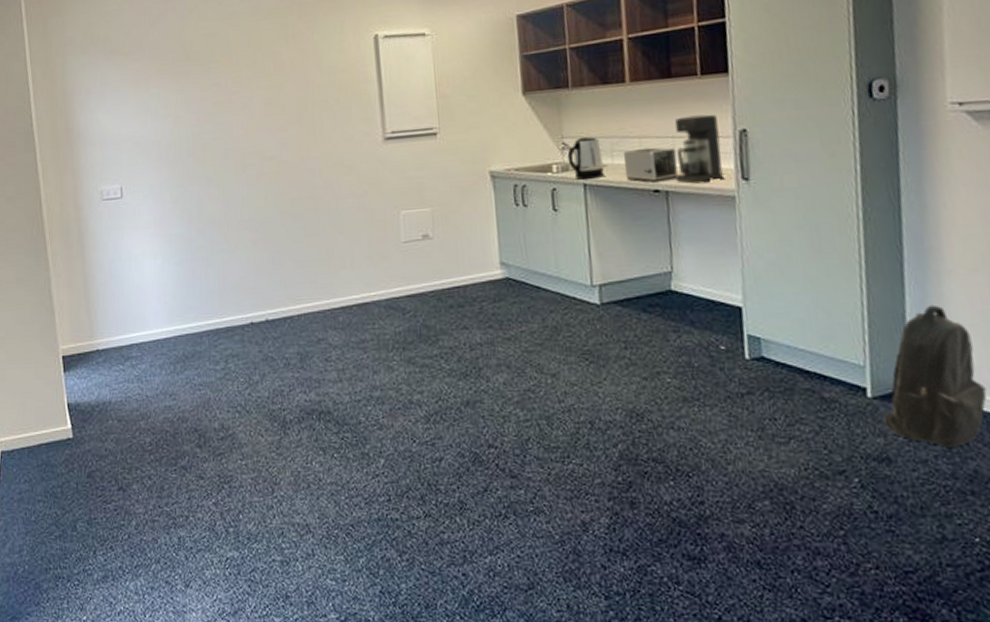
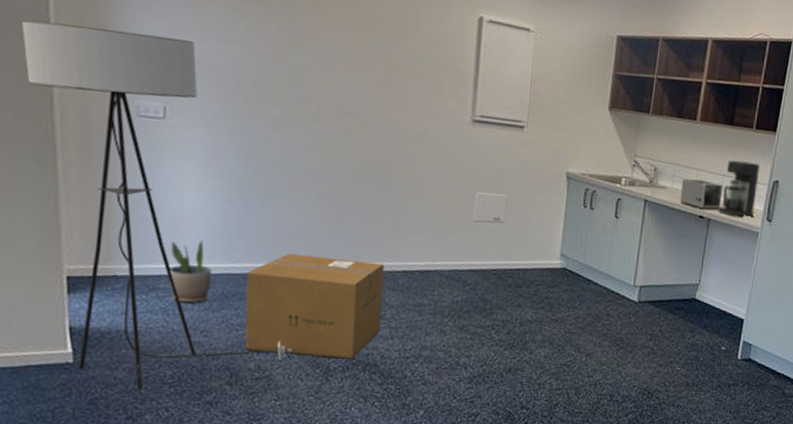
floor lamp: none [15,124,249,459] -> present [21,20,292,390]
potted plant: none [138,305,174,369] -> present [169,240,213,304]
box: none [201,302,329,410] -> present [245,253,385,359]
kettle: present [567,136,604,180] -> none [636,159,665,197]

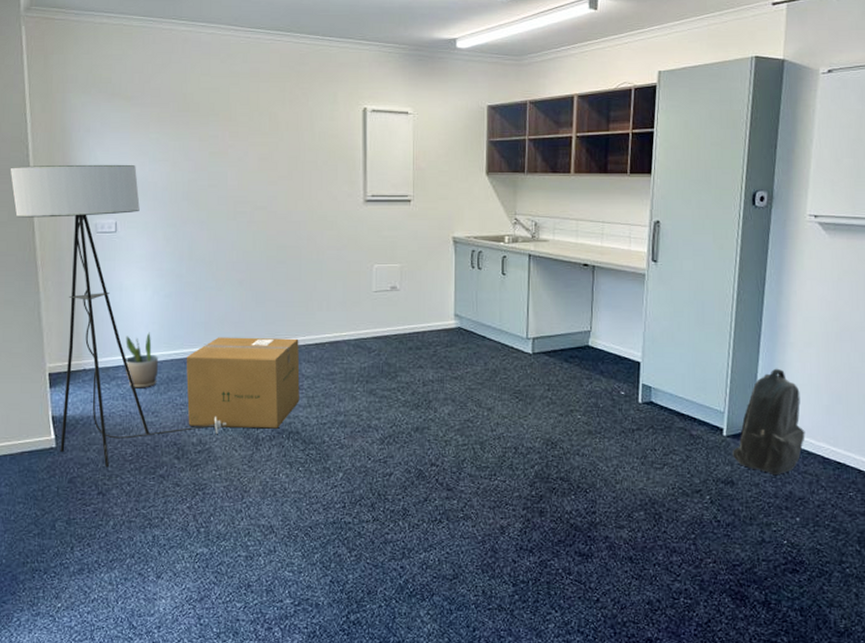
toaster: present [680,178,723,211] -> none [562,229,604,258]
coffee maker: present [718,160,760,218] -> none [602,206,639,261]

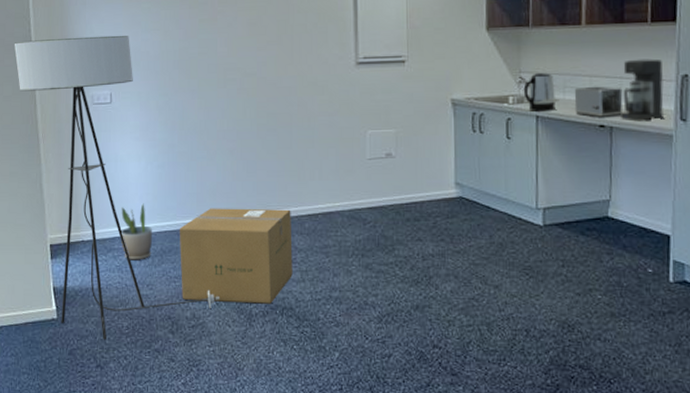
kettle: none [518,215,546,250] -> present [523,72,556,111]
toaster: none [562,229,604,258] -> present [574,86,623,118]
coffee maker: none [602,206,639,261] -> present [621,59,664,122]

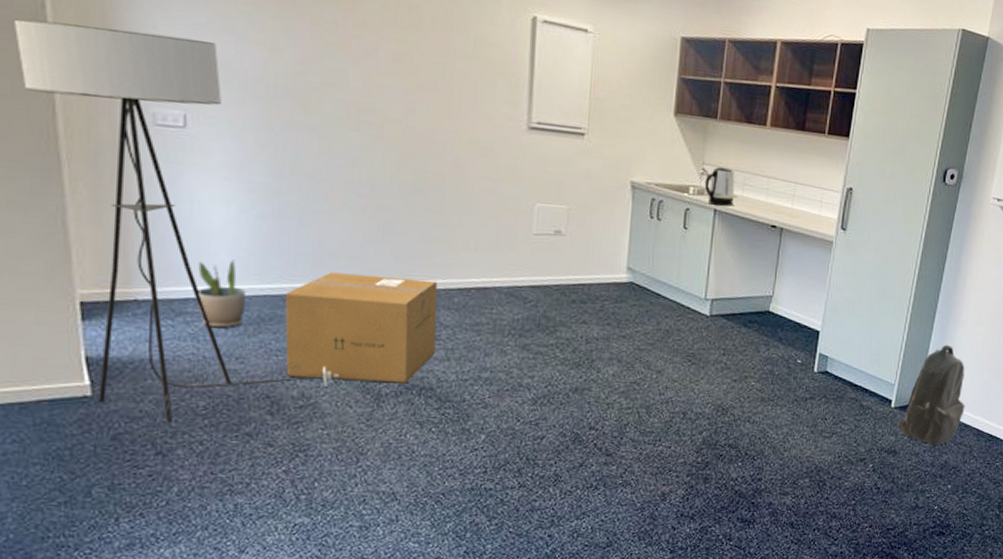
toaster: present [574,86,623,118] -> none [751,186,796,220]
coffee maker: present [621,59,664,122] -> none [791,167,833,226]

